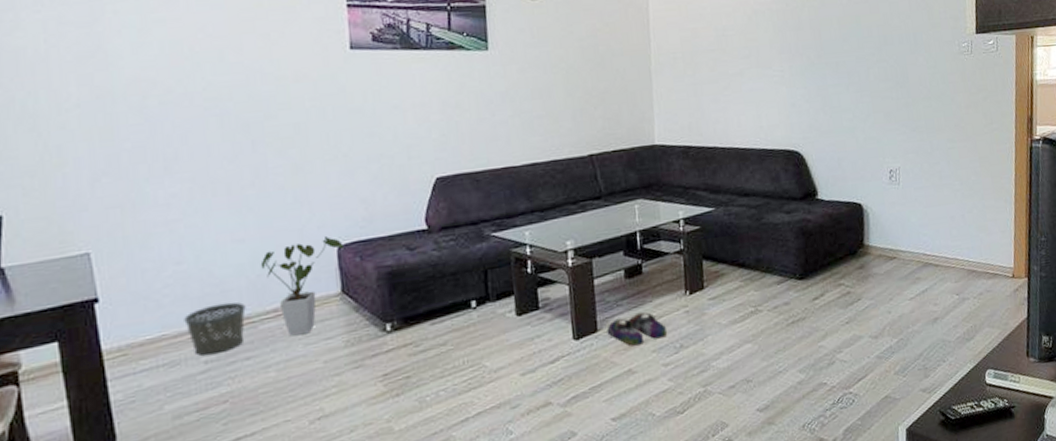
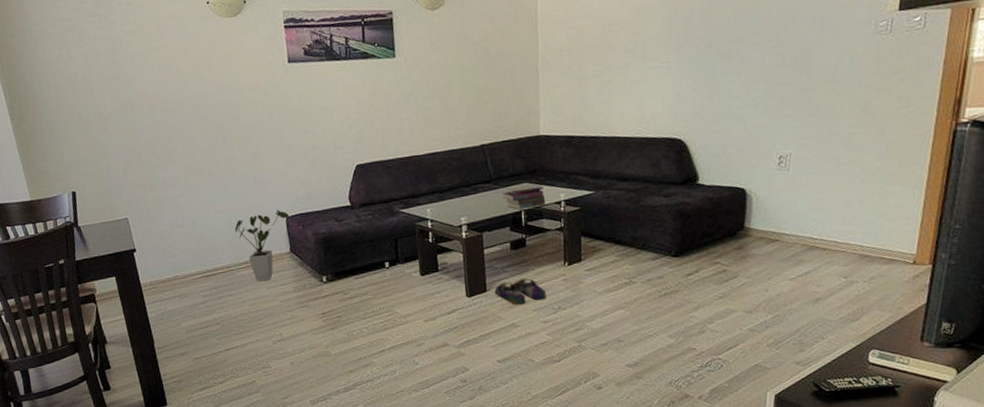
basket: present [184,302,246,356] -> none [188,255,227,292]
books: none [613,199,664,231] -> present [501,183,546,210]

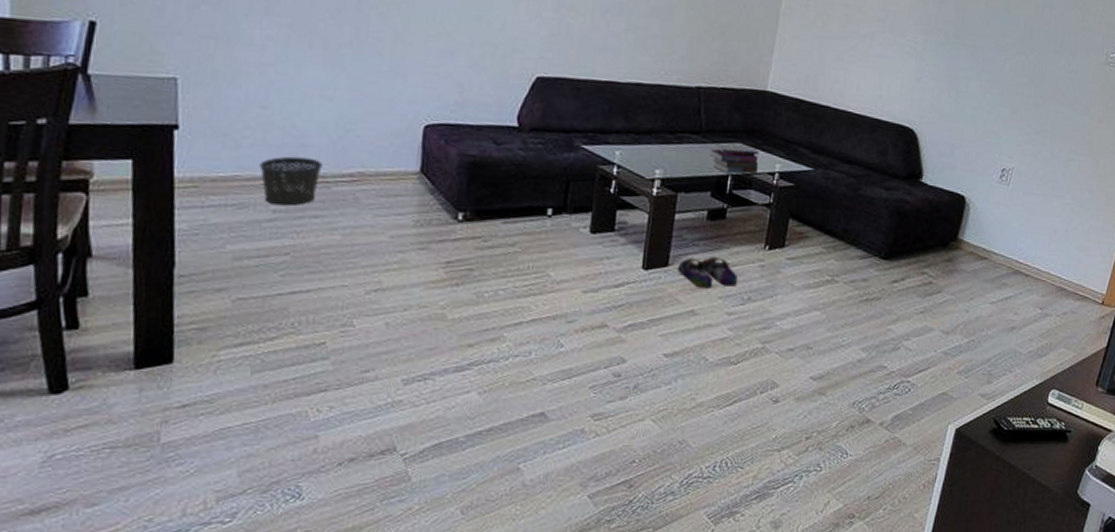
basket: none [188,255,227,292] -> present [259,156,323,206]
house plant: present [234,209,290,282] -> none [344,111,431,205]

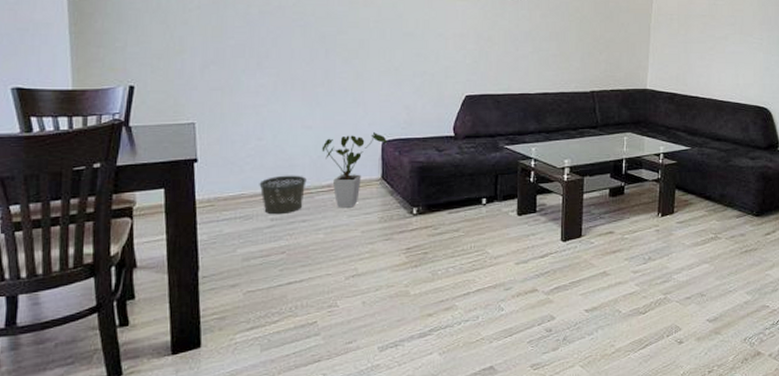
house plant: none [344,111,431,205] -> present [321,131,387,208]
slippers: present [677,256,738,288] -> none [589,225,638,253]
books: present [709,143,759,175] -> none [606,134,647,158]

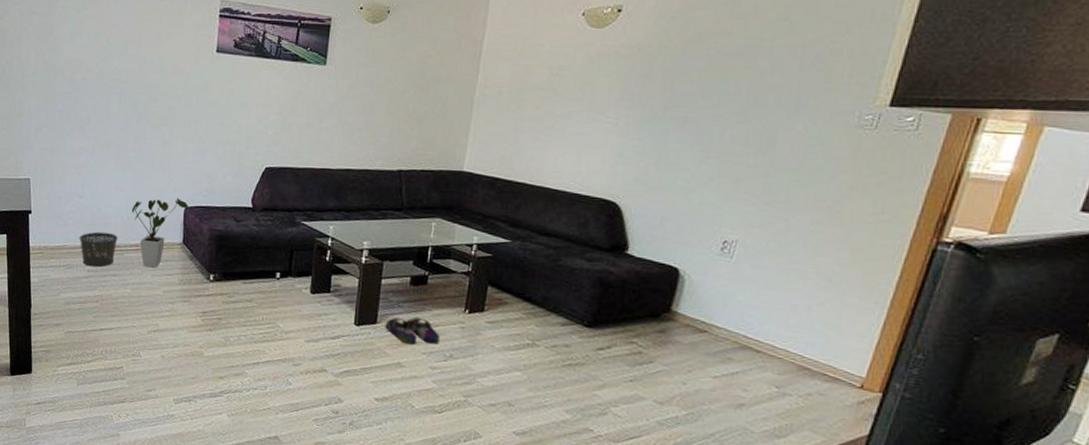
slippers: none [589,225,638,253] -> present [385,317,440,344]

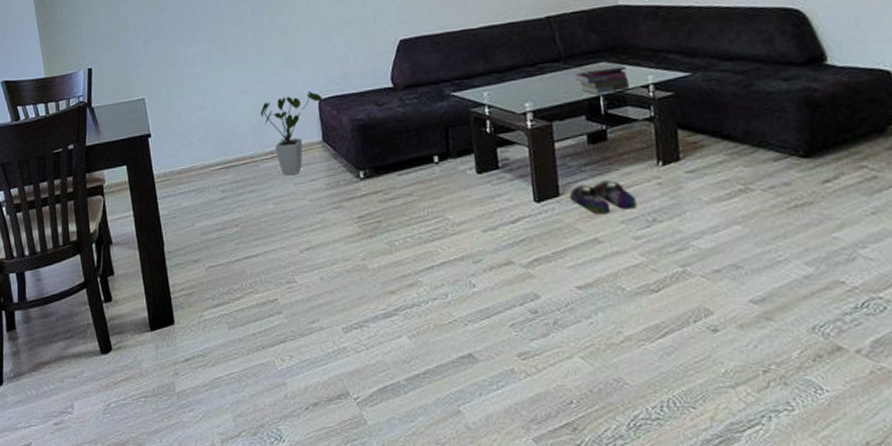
basket: present [79,231,118,267] -> none [207,143,250,186]
books: none [411,218,457,246] -> present [574,63,630,95]

